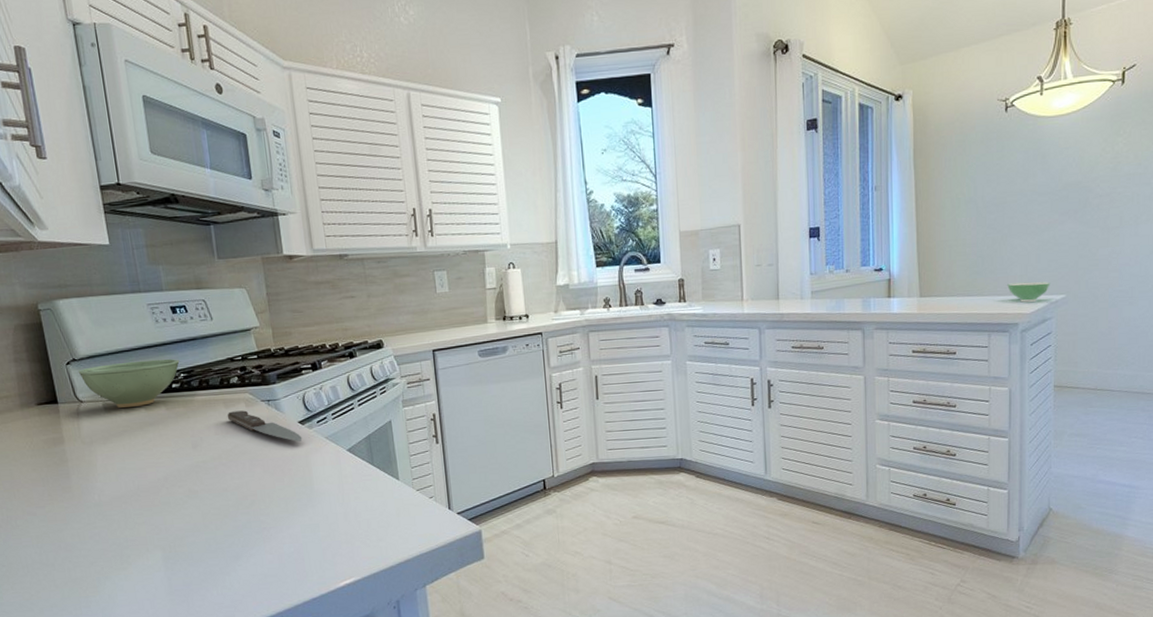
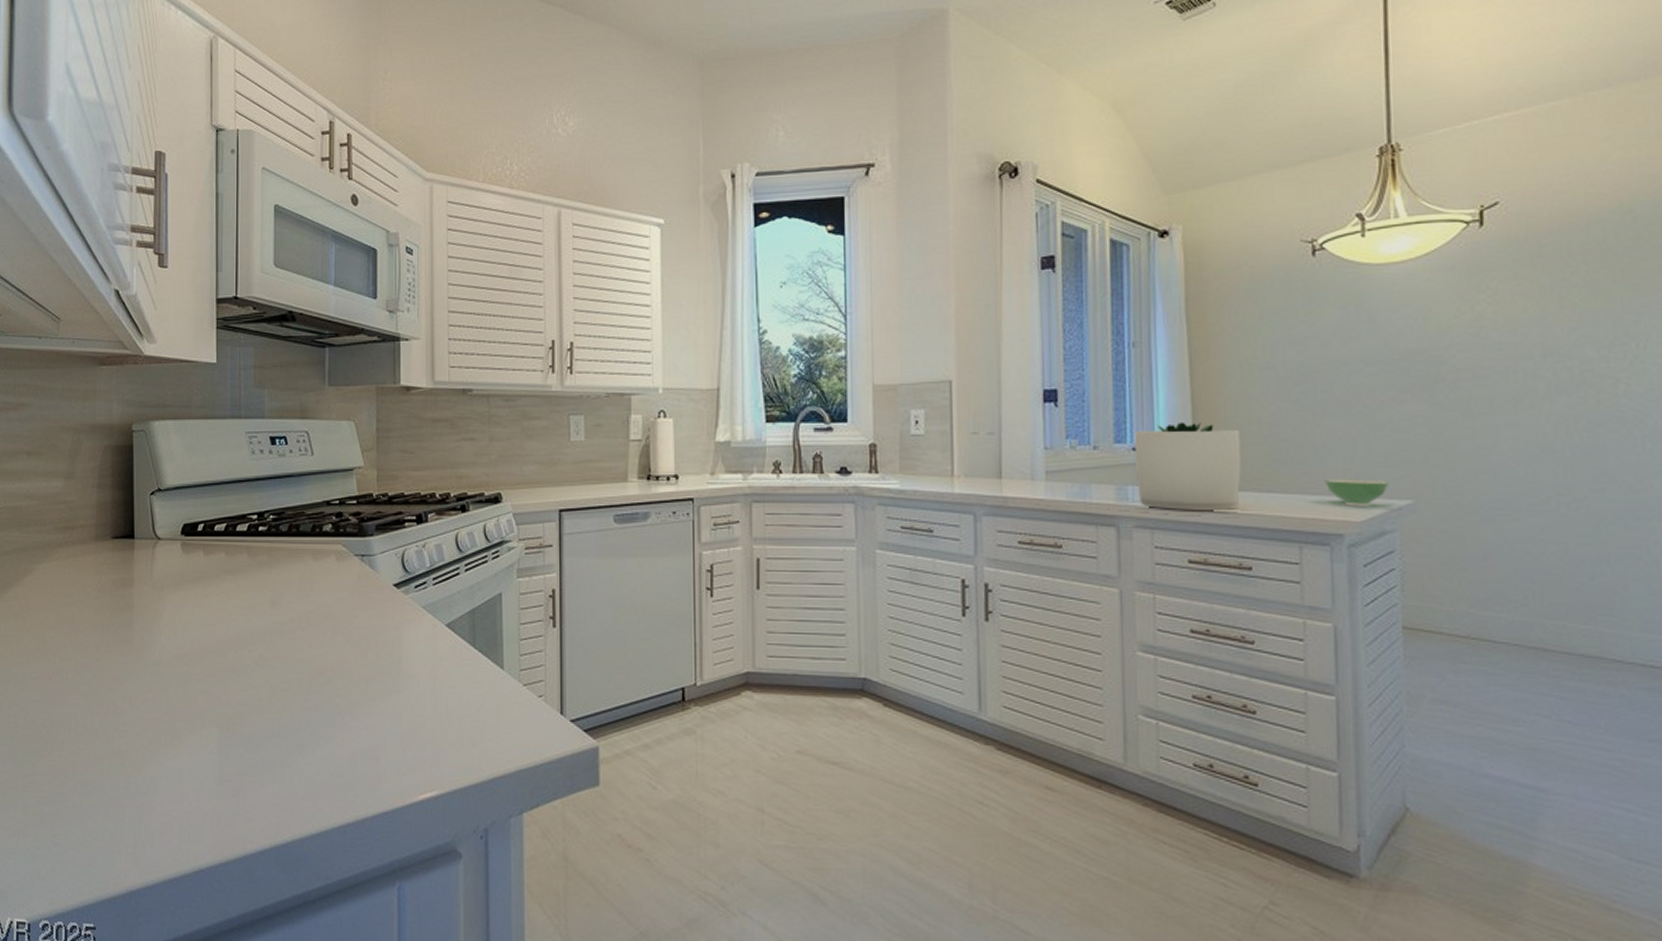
bowl: present [78,359,180,409] -> none [161,496,271,551]
kitchen knife: present [227,410,302,442] -> none [314,565,396,609]
planter: none [875,246,950,315] -> present [1134,421,1241,511]

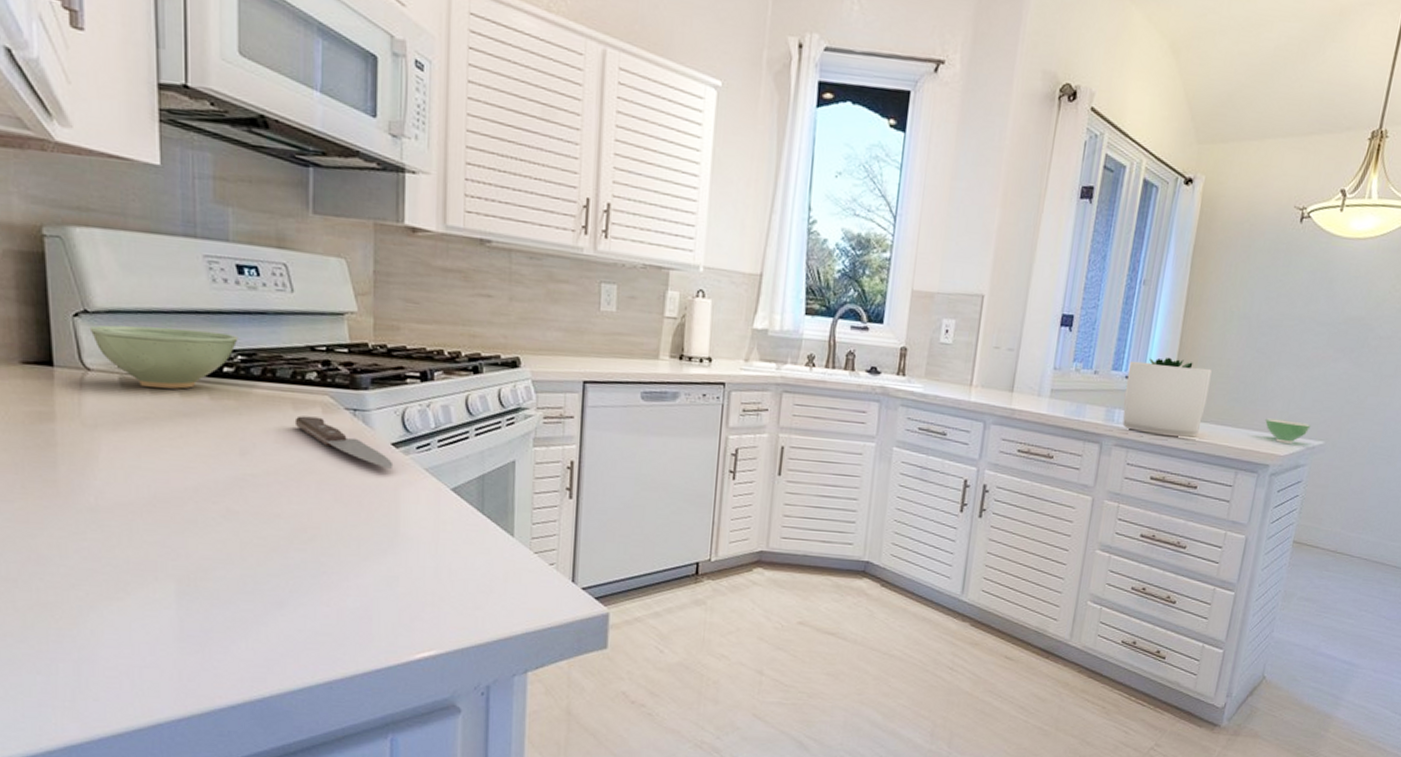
bowl: none [161,496,271,551] -> present [89,325,238,389]
kitchen knife: none [314,565,396,609] -> present [294,415,394,469]

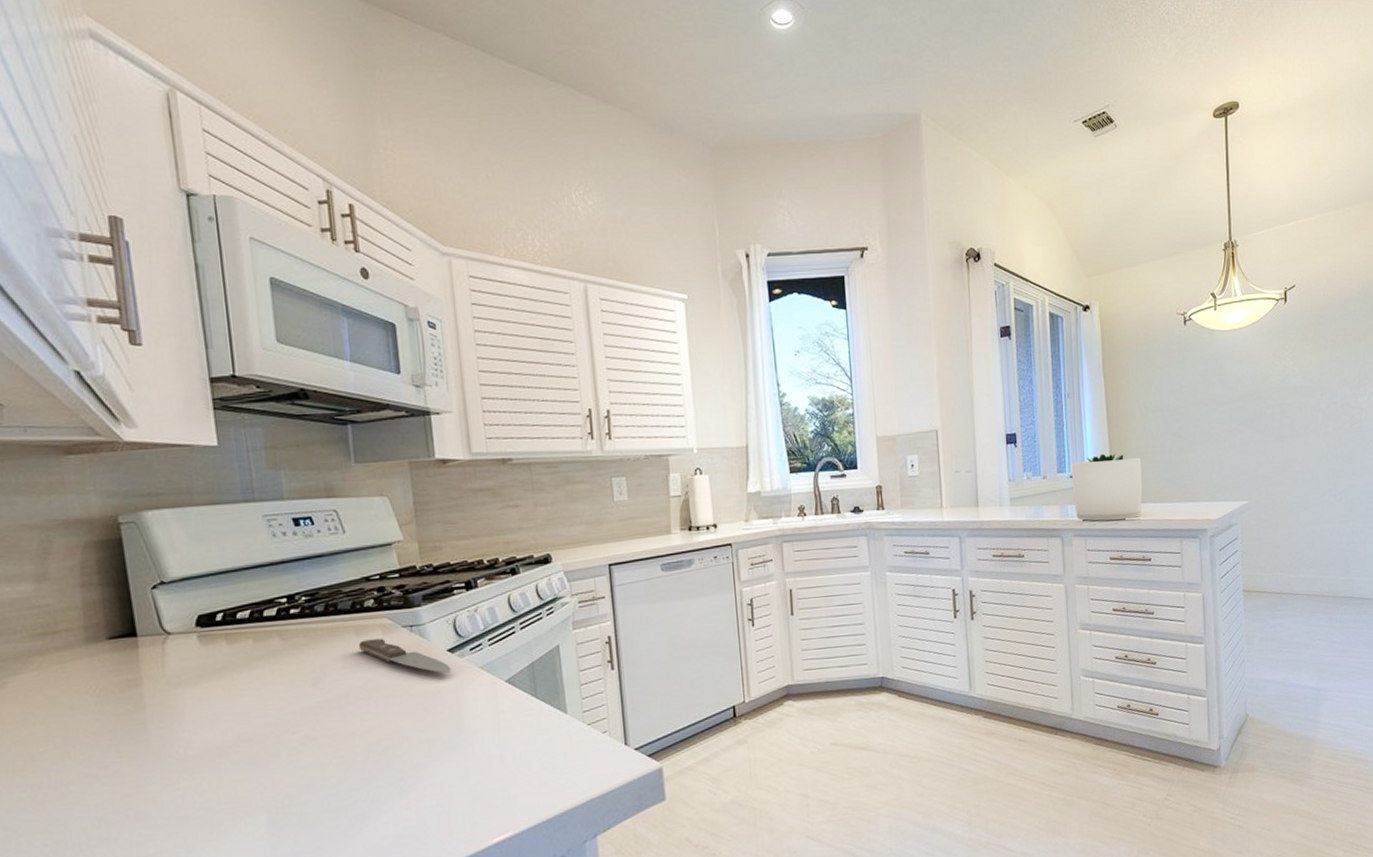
bowl: present [89,325,238,389] -> none [166,579,301,641]
bowl: present [1265,418,1311,444] -> none [1195,488,1234,509]

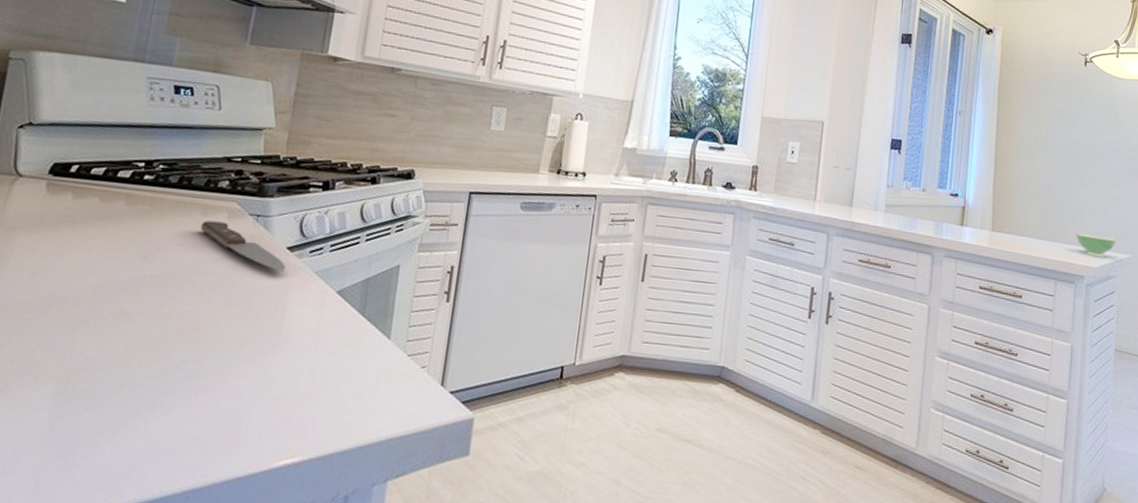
planter: present [1070,453,1143,521] -> none [950,177,1024,251]
bowl: none [1195,488,1234,509] -> present [1076,233,1116,257]

